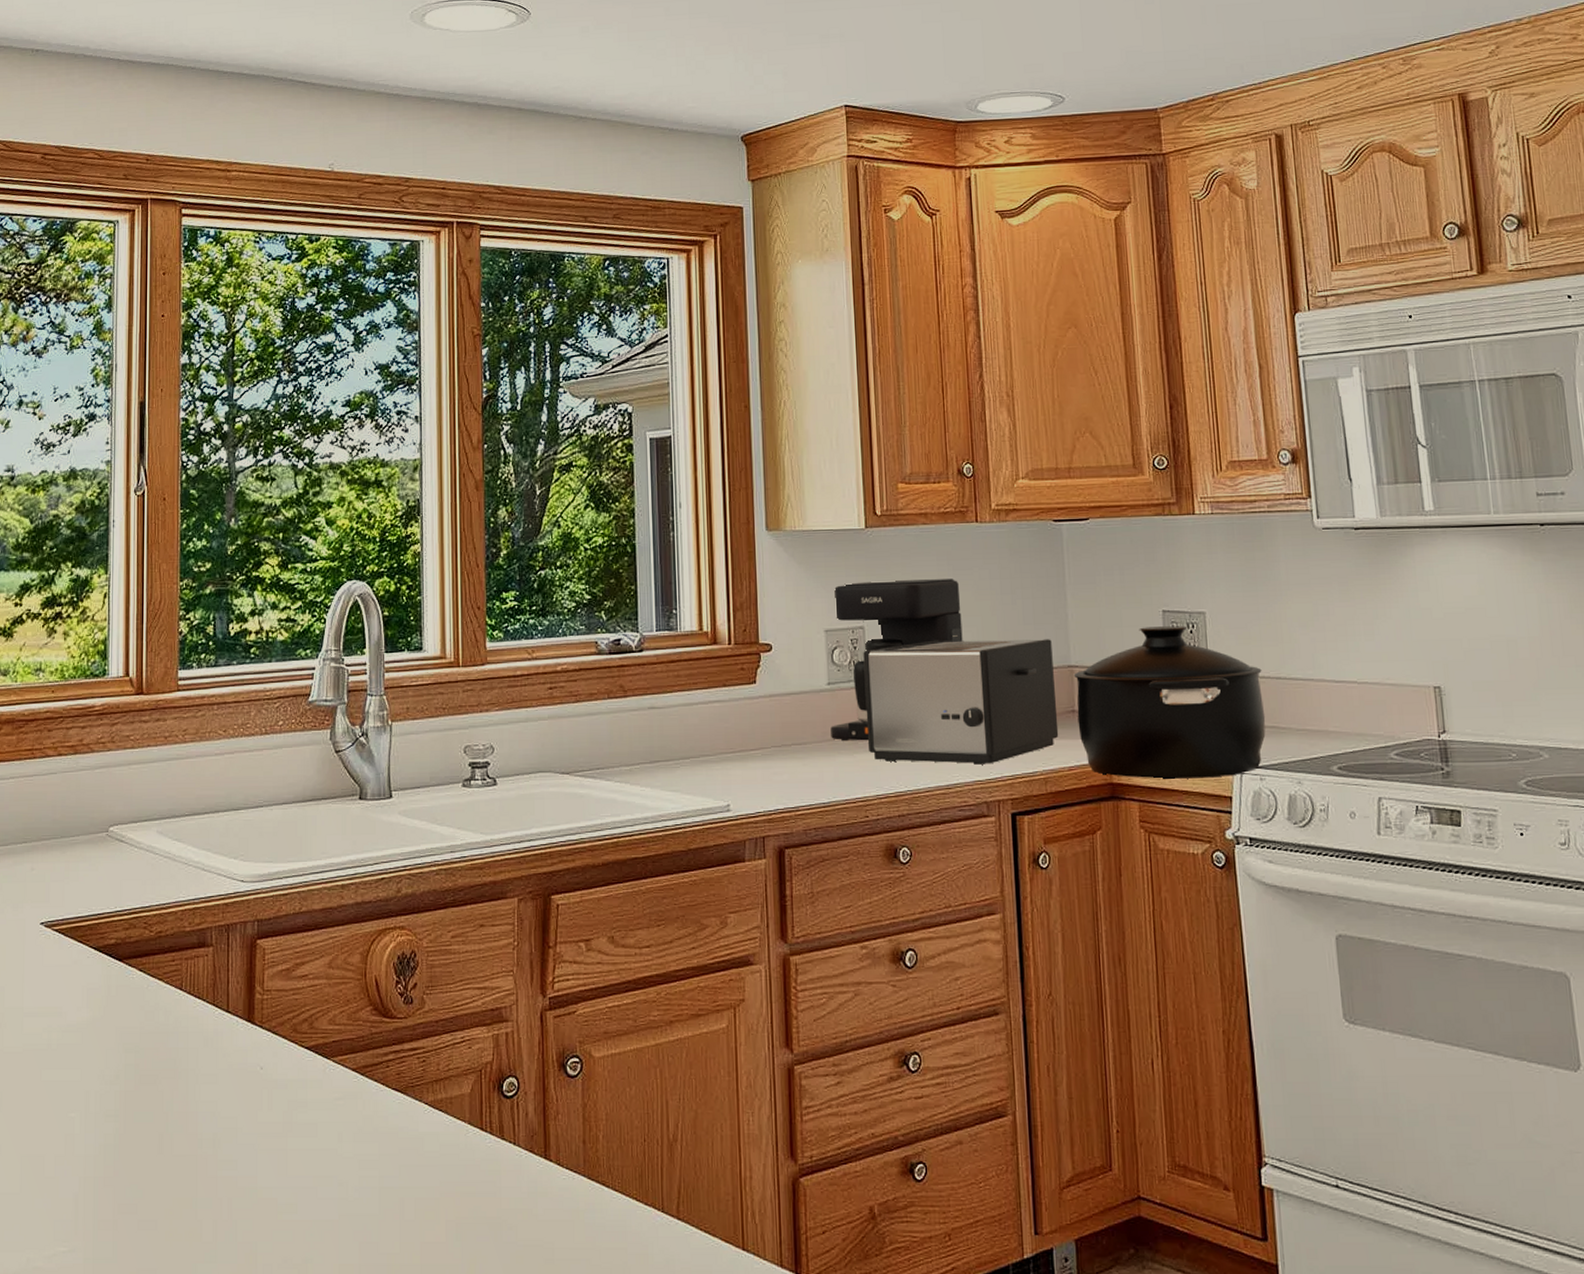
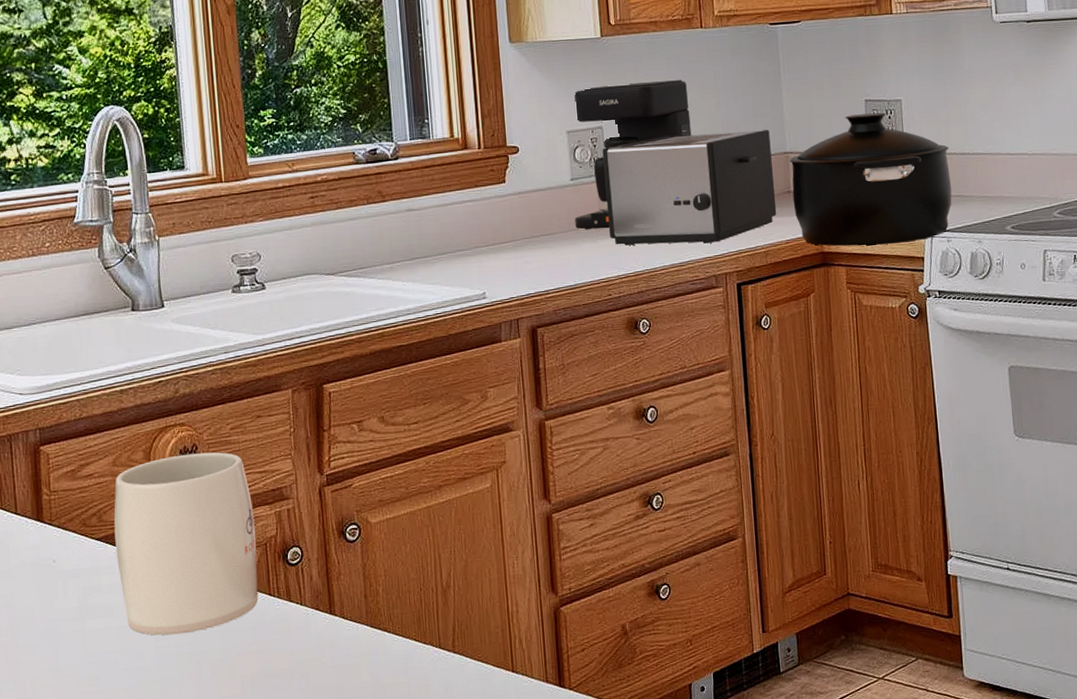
mug: none [325,961,471,1165] -> present [113,452,259,636]

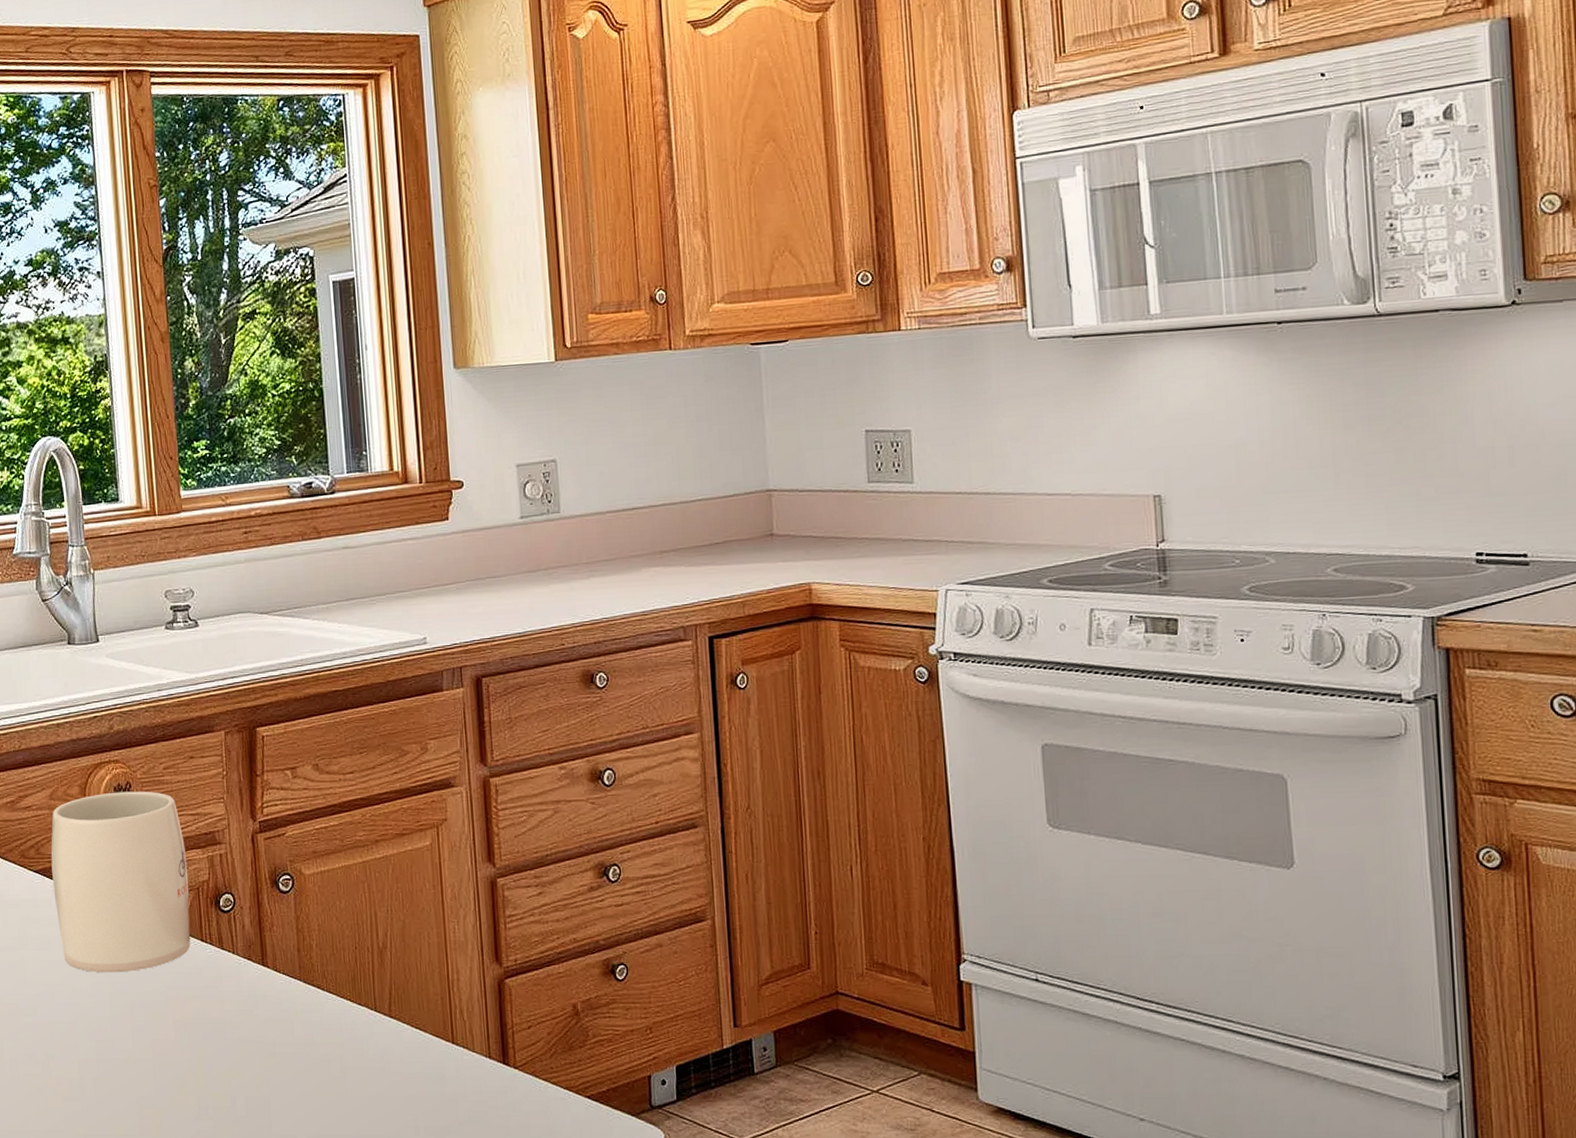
coffee maker: present [574,80,692,230] -> none [524,408,658,573]
toaster: present [602,130,777,246] -> none [555,464,757,591]
saucepan: present [789,112,952,247] -> none [772,445,973,598]

